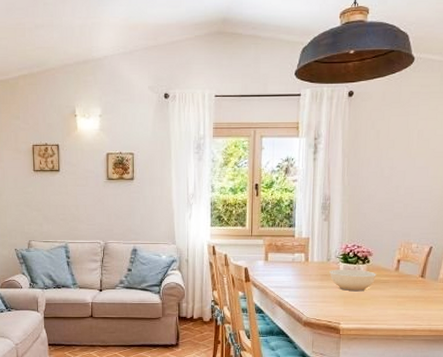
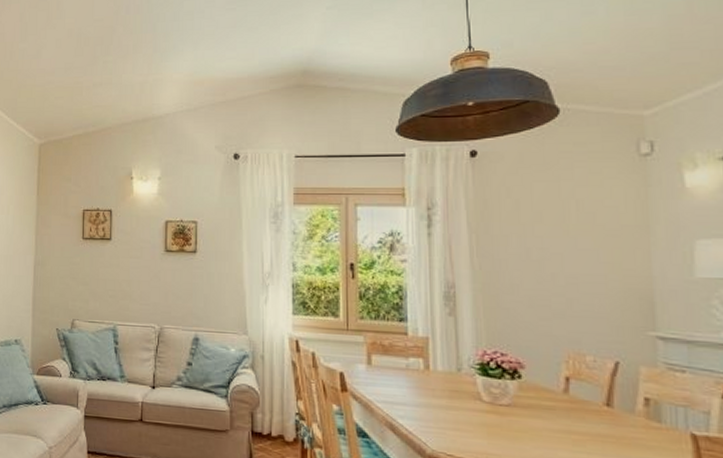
bowl: present [329,269,377,292] -> none [462,384,534,419]

